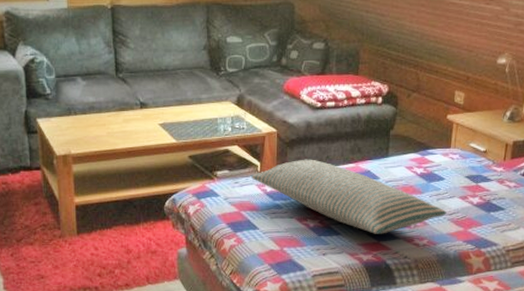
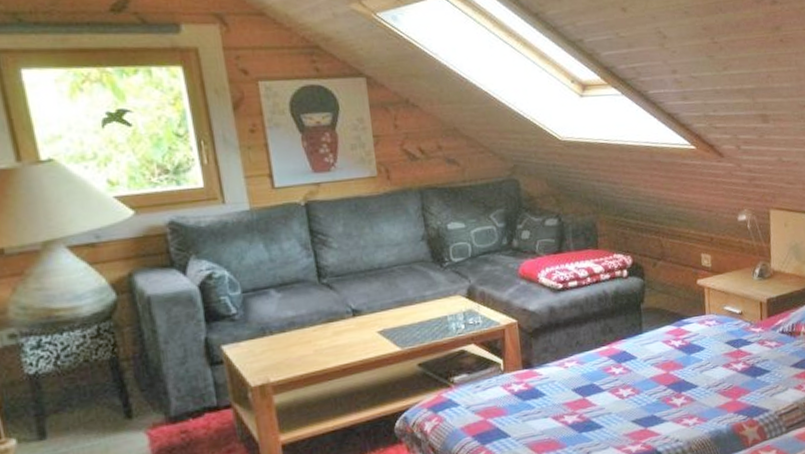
pillow: present [251,159,447,234] -> none [494,347,712,421]

